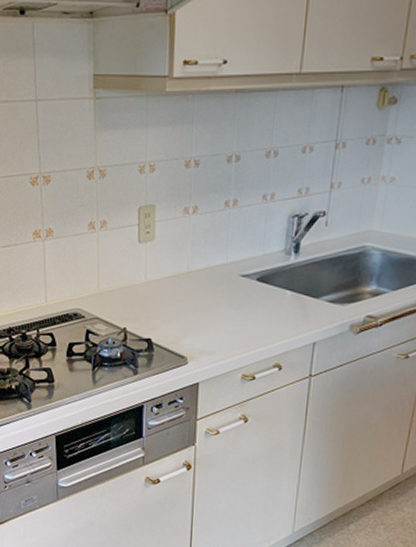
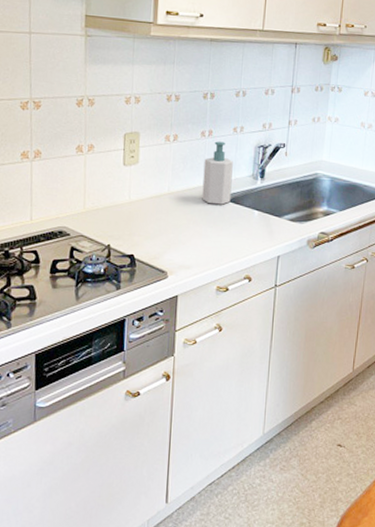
soap bottle: none [225,212,262,284] -> present [202,141,233,205]

